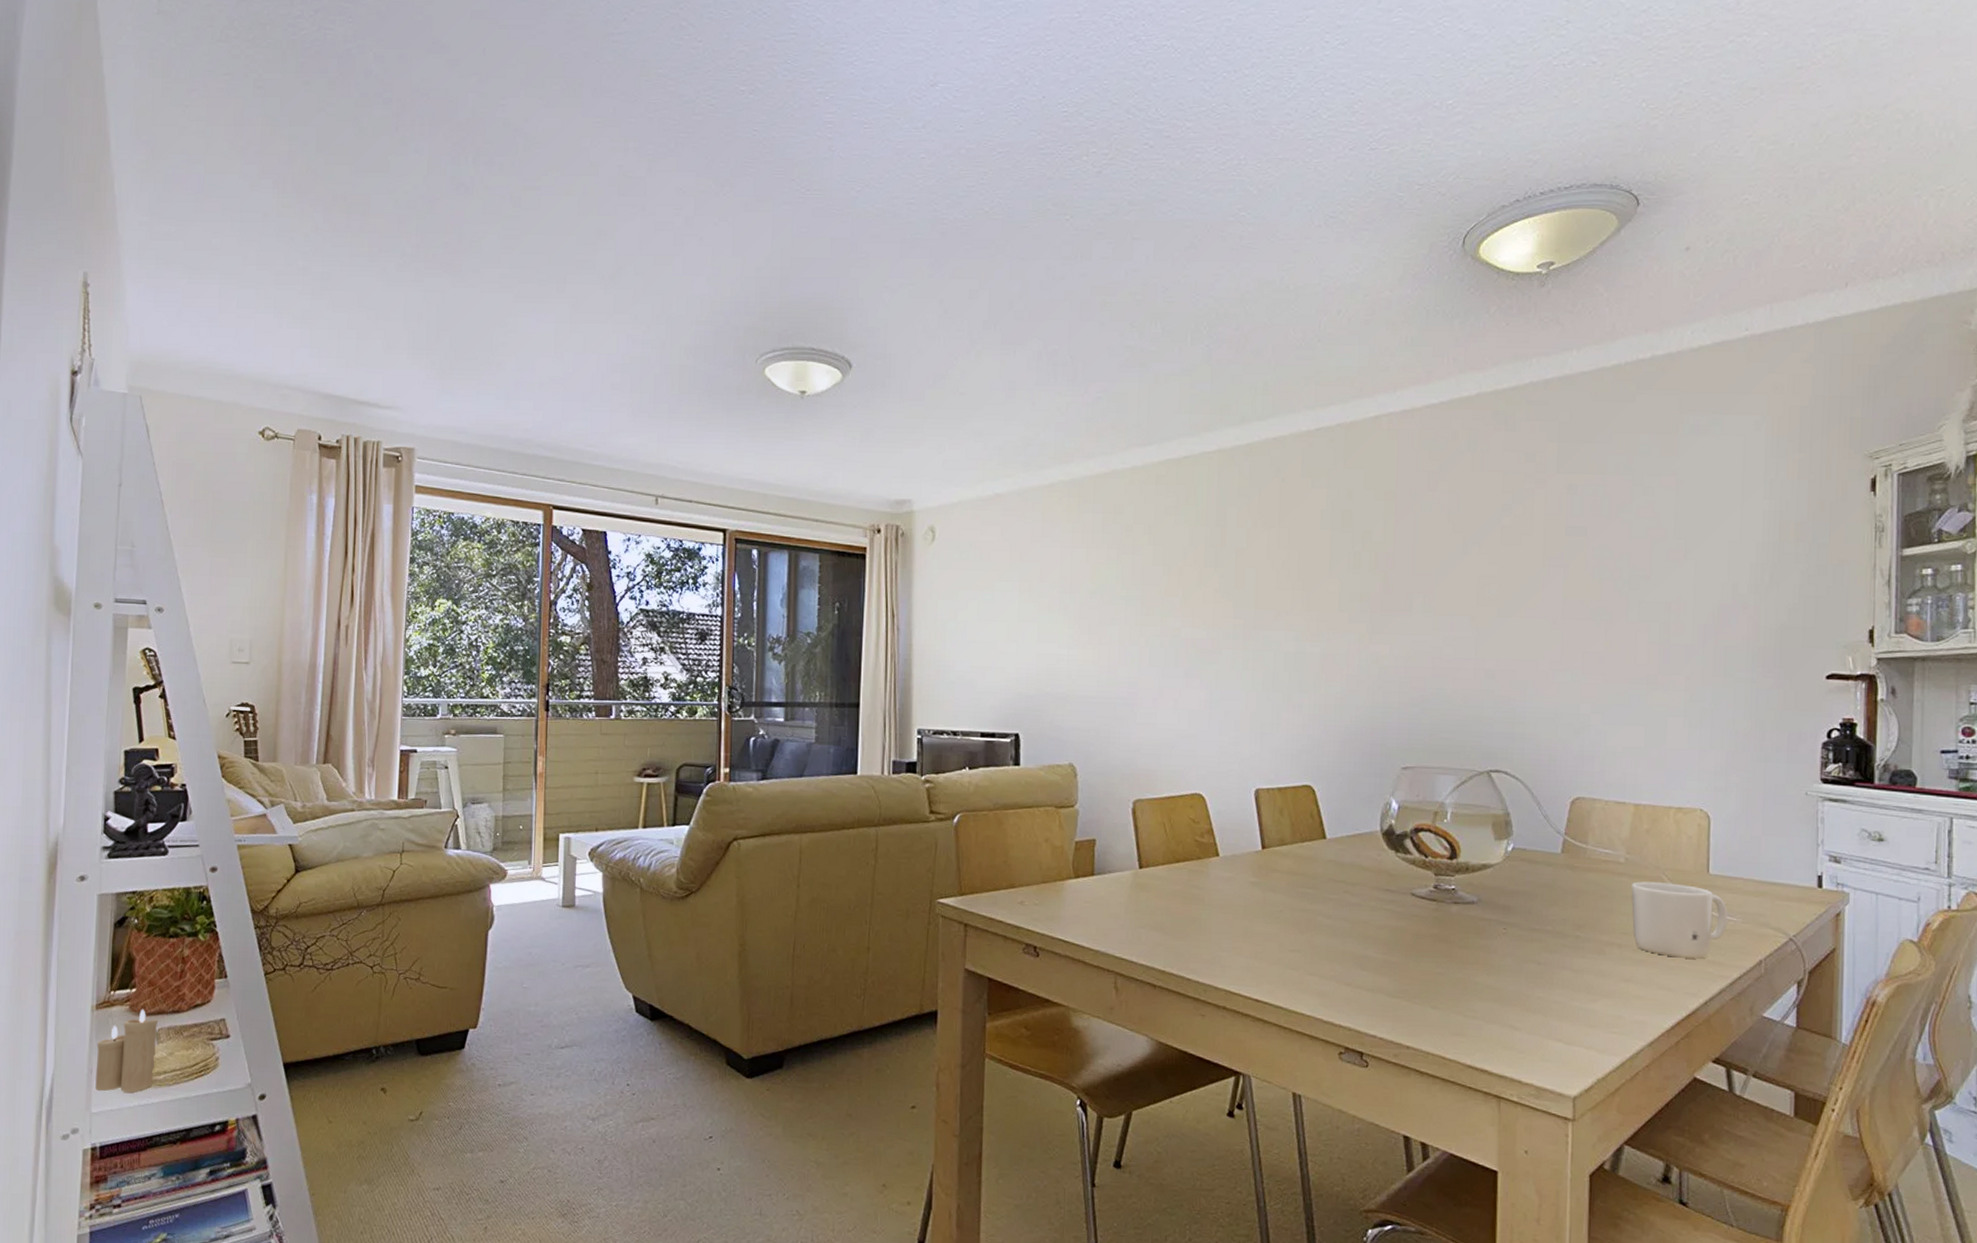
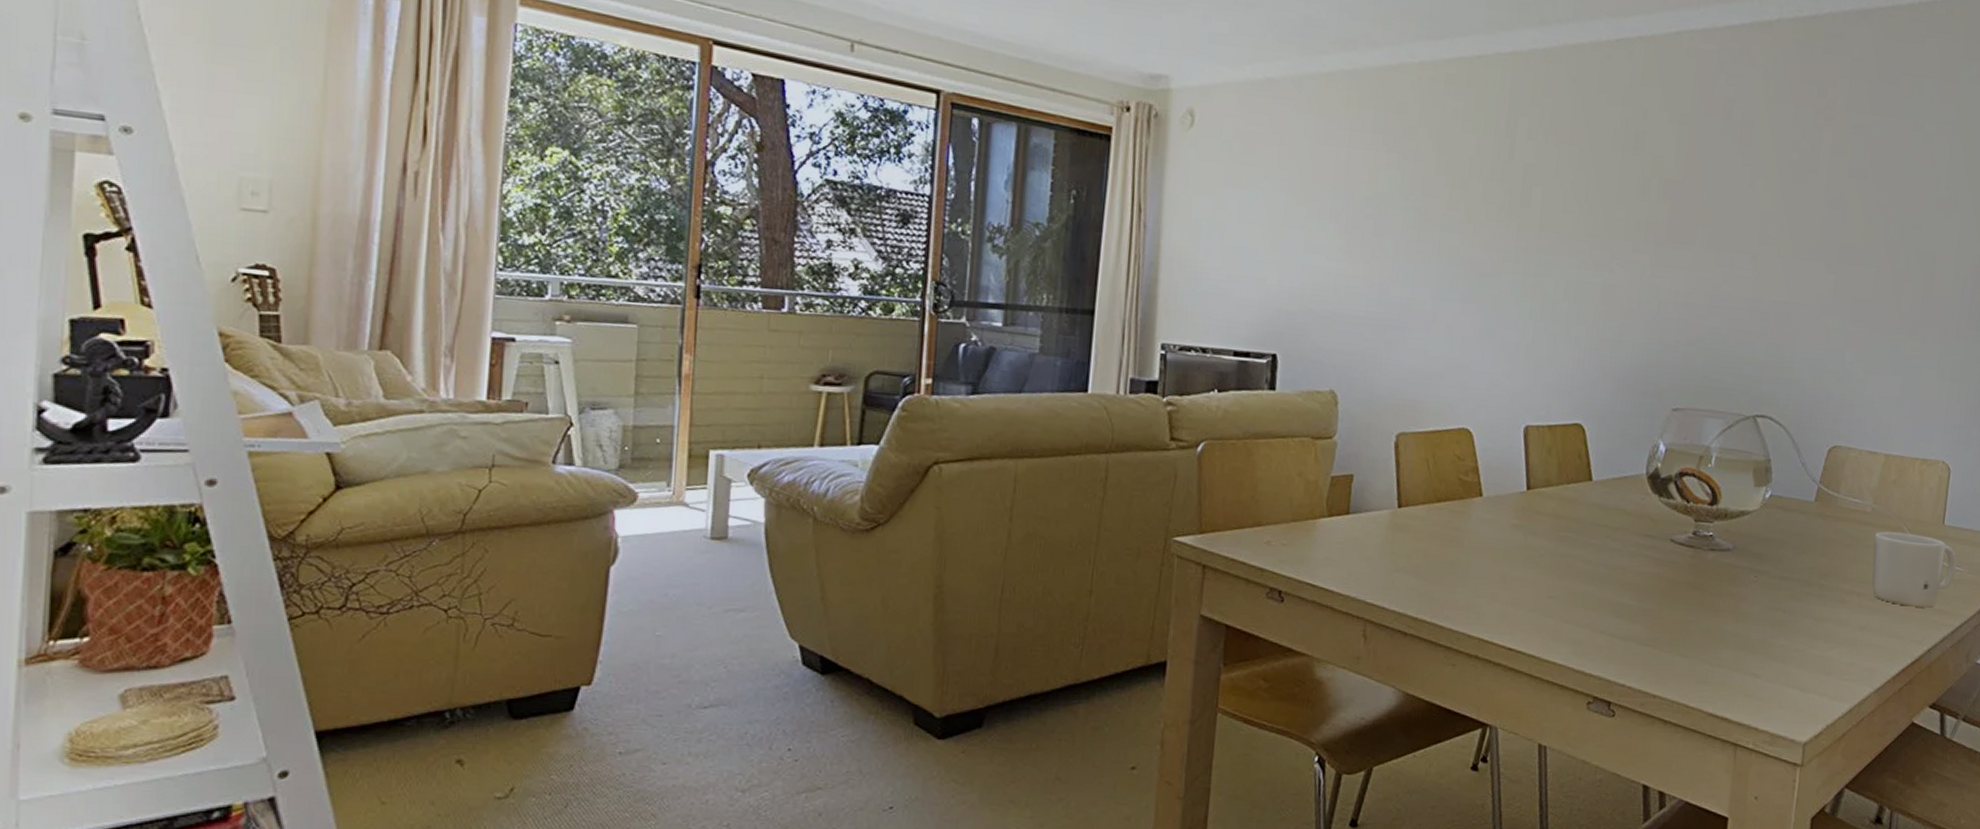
candle: present [95,1009,157,1093] -> none [24,664,123,773]

